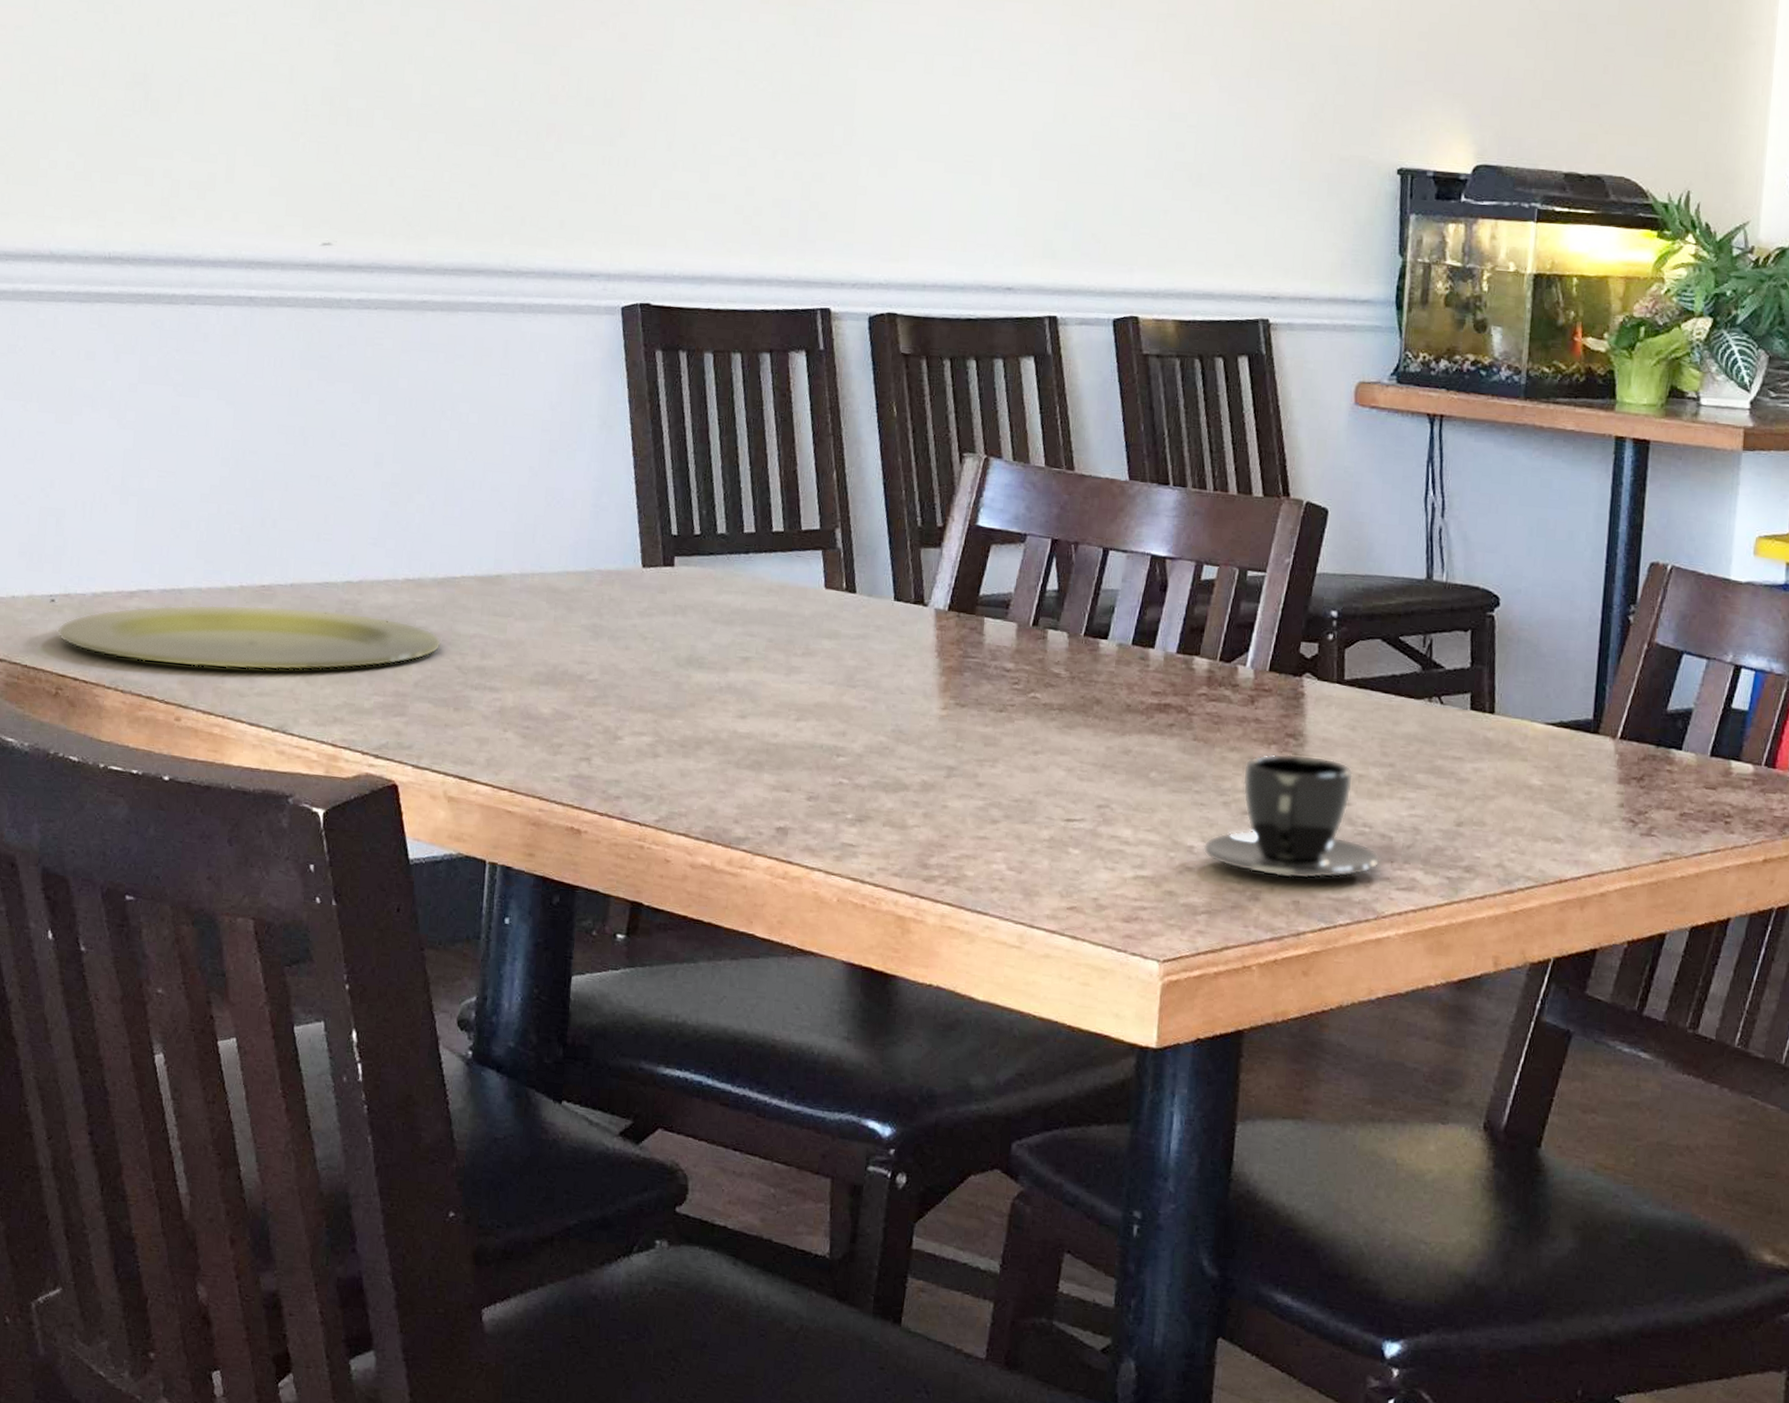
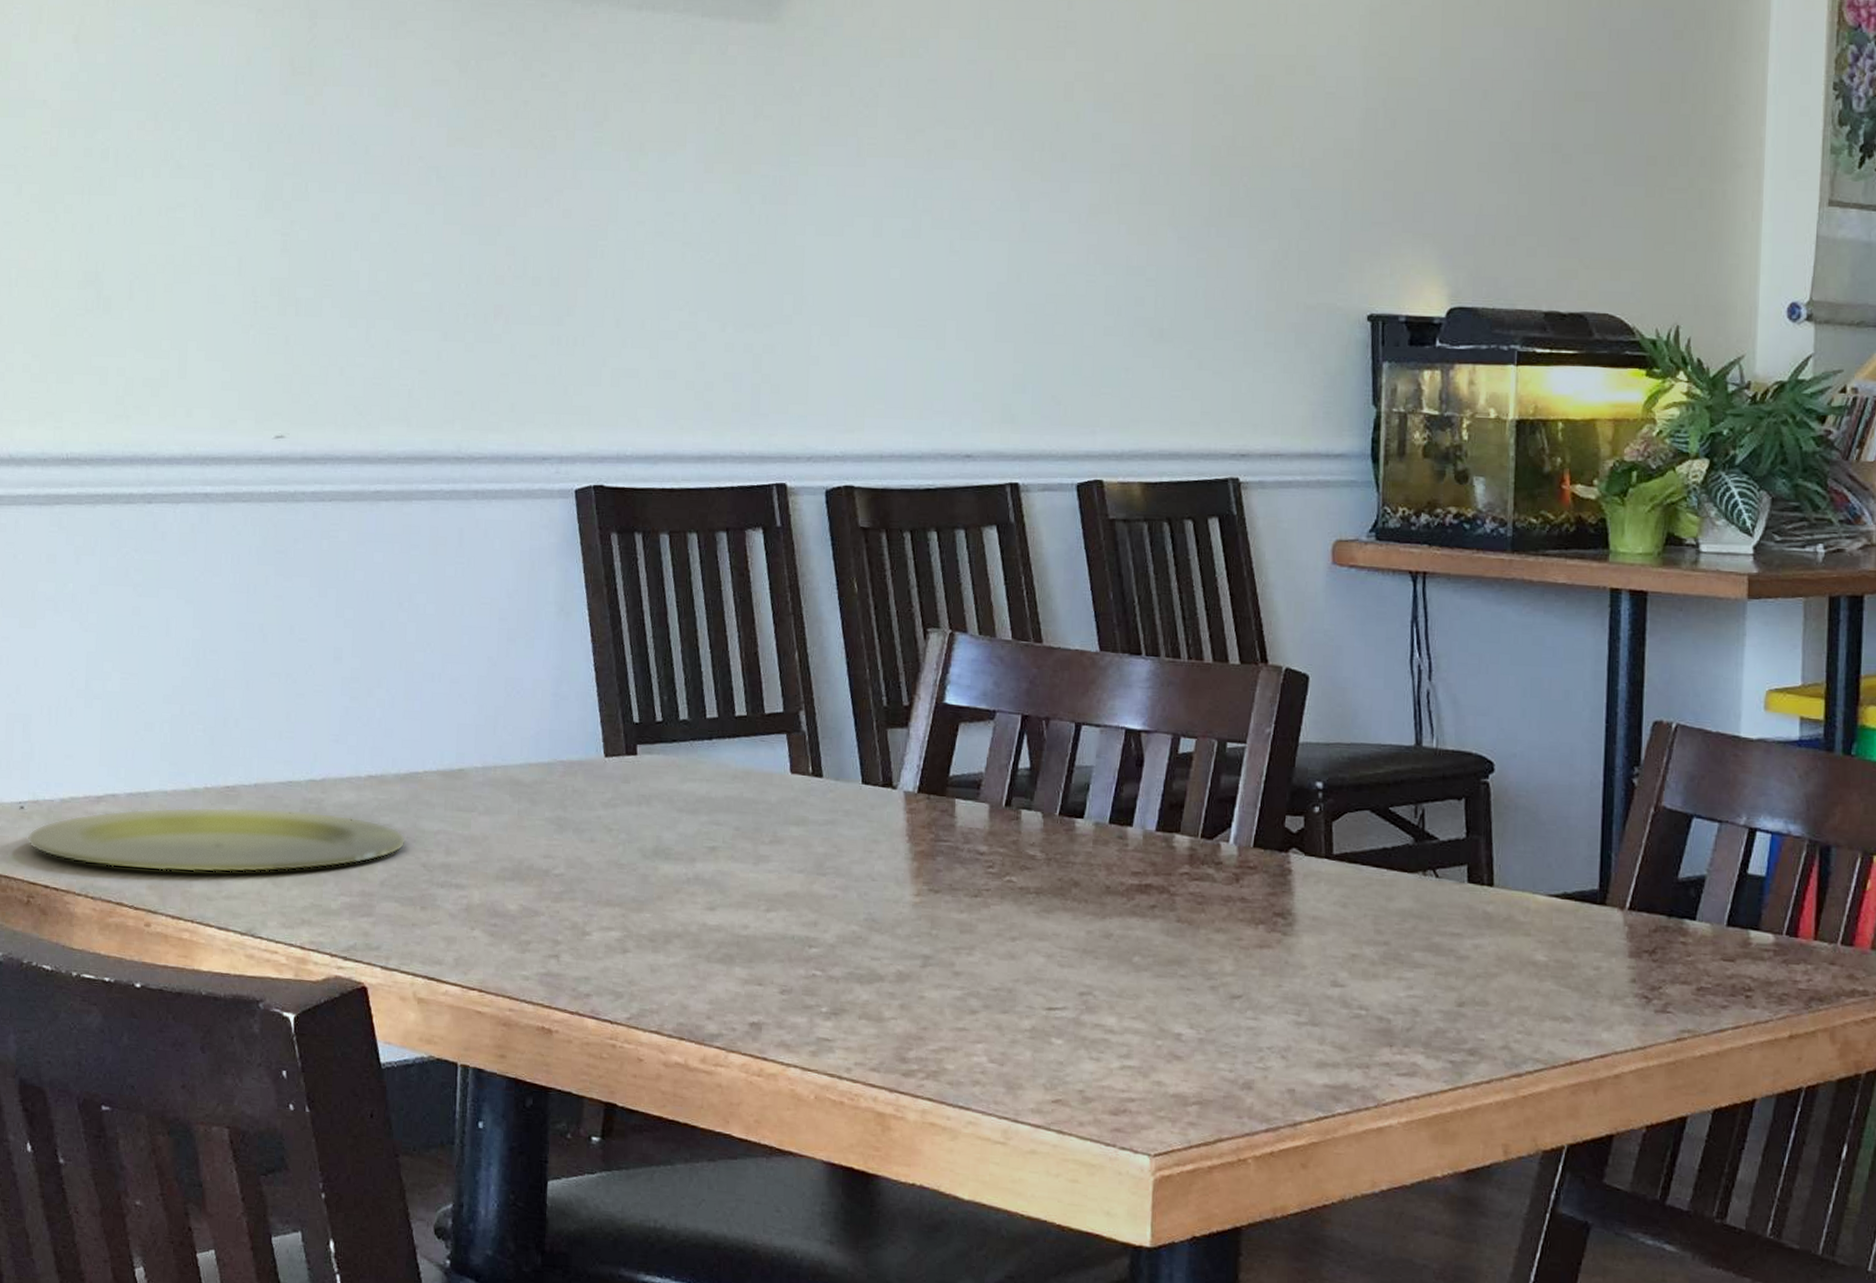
teacup: present [1203,753,1381,880] -> none [1191,933,1380,1066]

